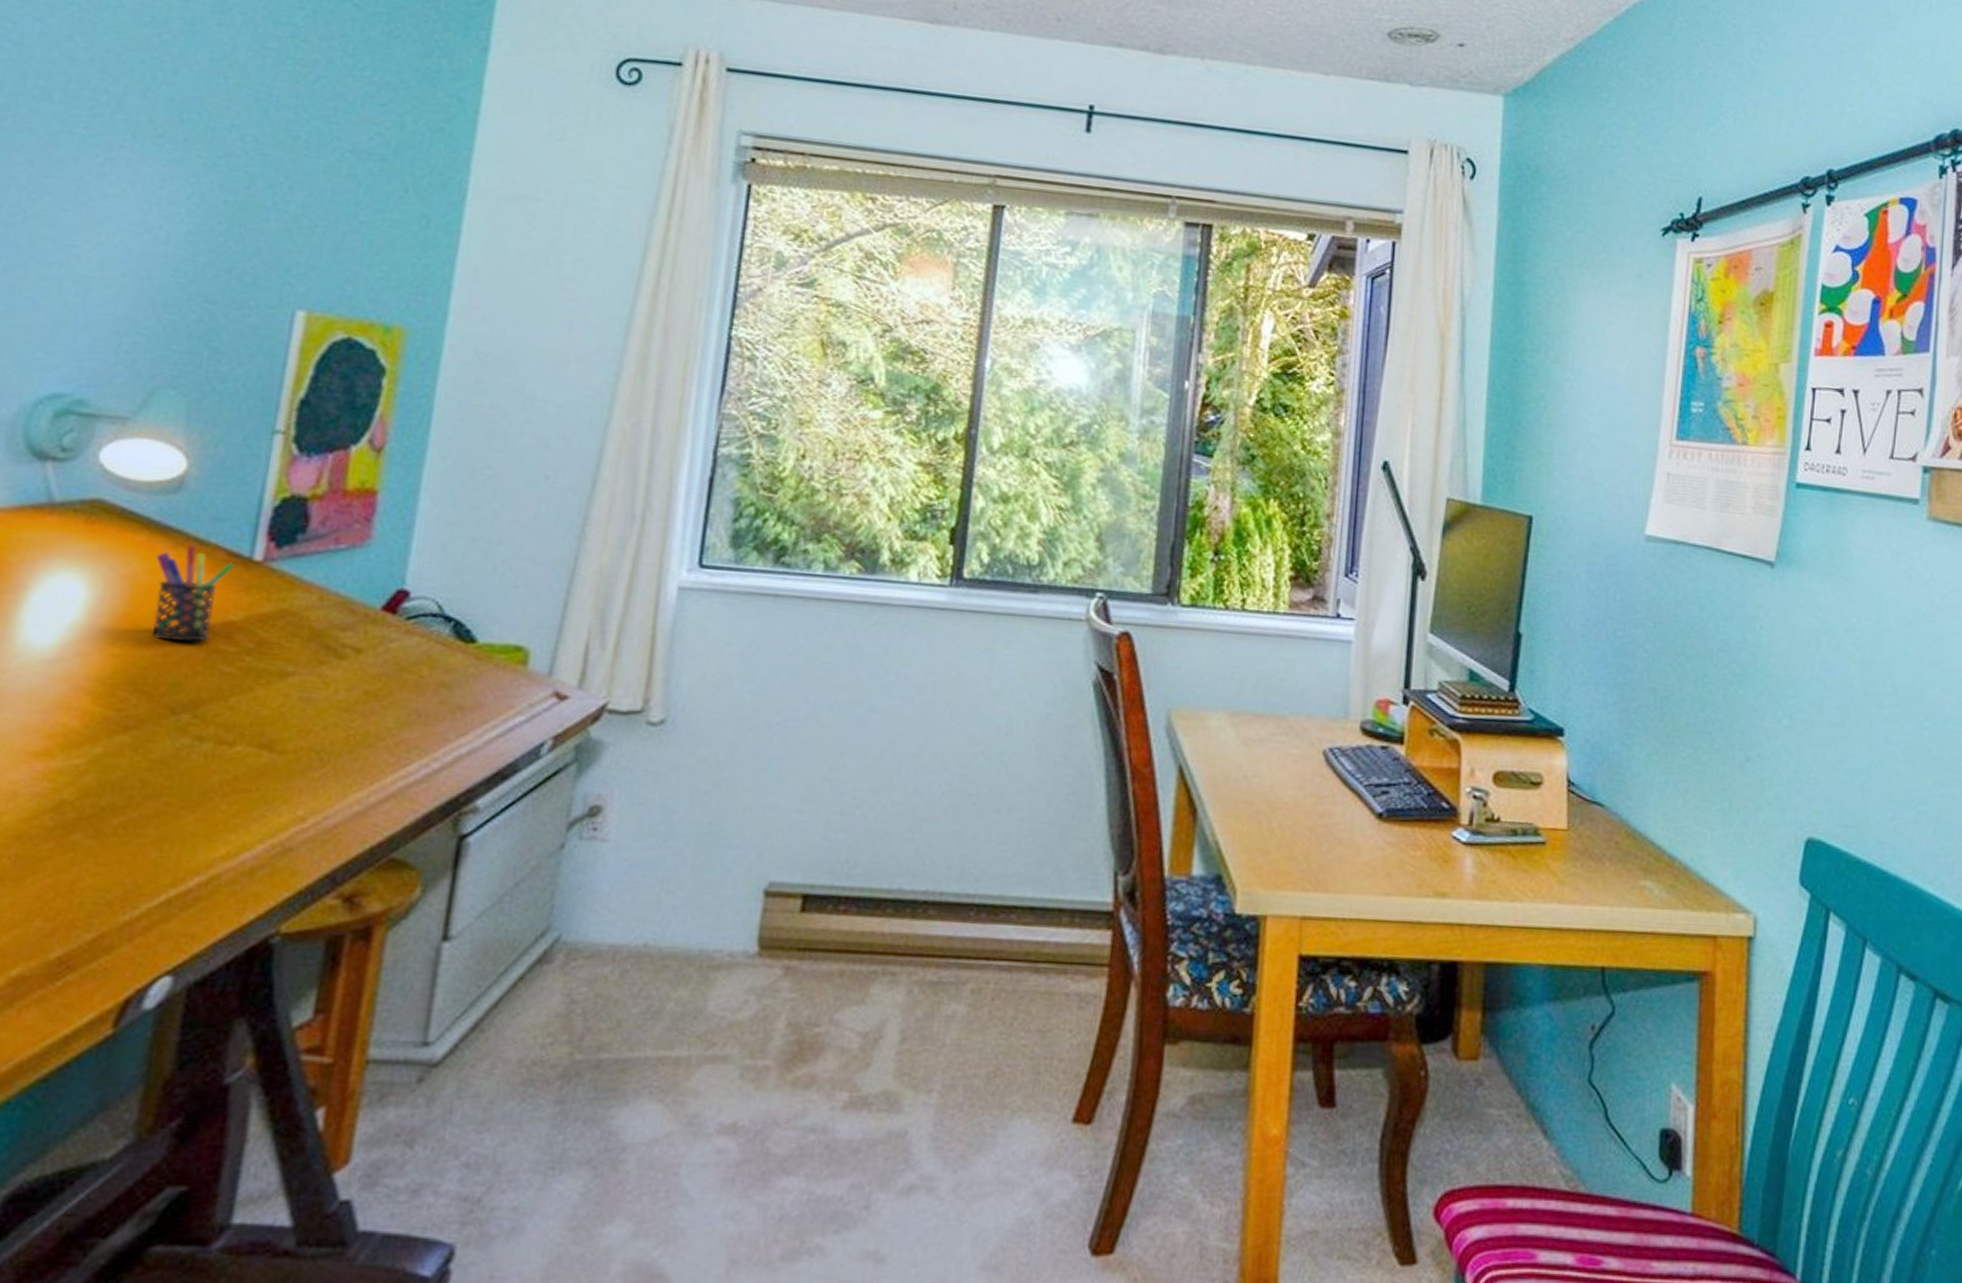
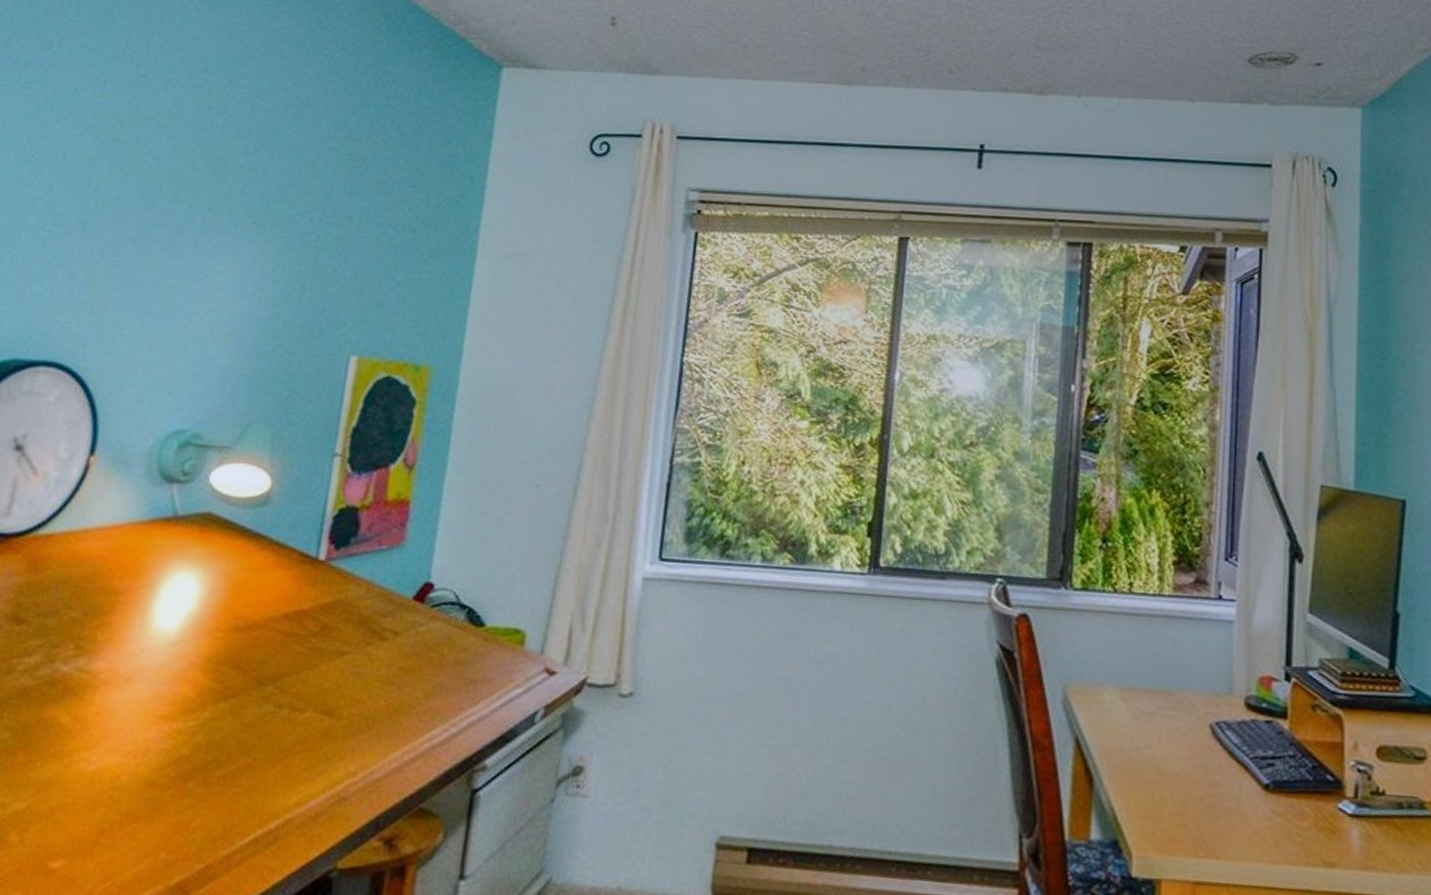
pen holder: present [151,545,235,642] -> none [245,548,305,627]

